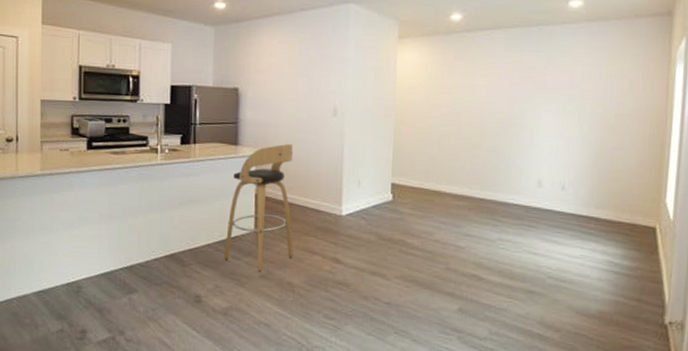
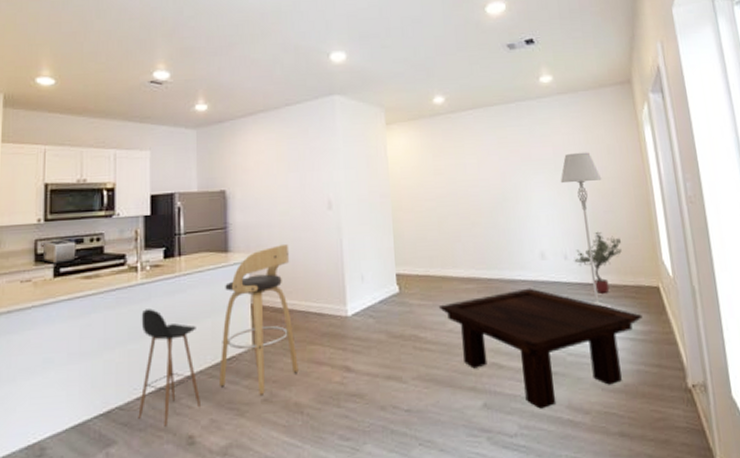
bar stool: none [155,186,207,285] -> present [138,309,200,427]
coffee table: none [428,212,632,321] -> present [438,288,643,409]
floor lamp: none [571,85,617,242] -> present [560,152,612,309]
potted tree: none [571,166,626,227] -> present [574,231,622,293]

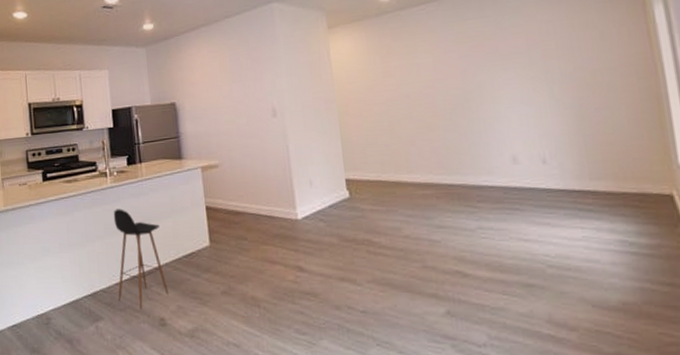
toaster: present [39,238,76,265] -> none [29,149,58,171]
bar stool: present [219,243,299,397] -> none [181,150,253,289]
coffee table: present [438,288,643,409] -> none [392,194,649,321]
floor lamp: present [560,152,612,309] -> none [536,40,606,219]
potted tree: present [574,231,622,293] -> none [555,131,620,201]

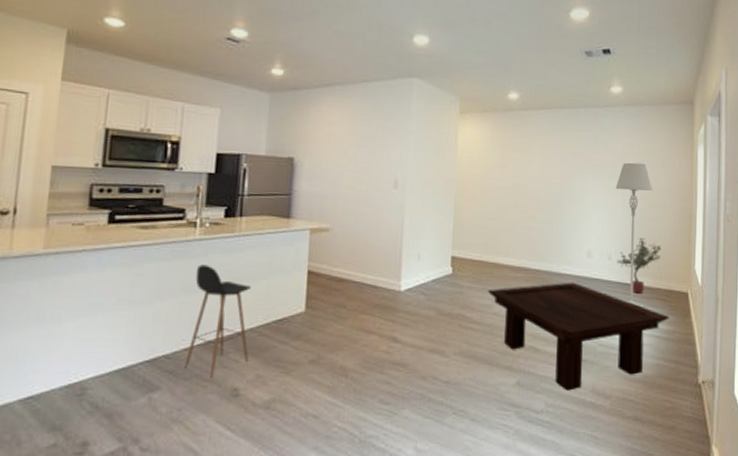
coffee table: none [392,194,649,321] -> present [487,282,669,391]
floor lamp: none [536,40,606,219] -> present [615,162,653,308]
potted tree: none [555,131,620,201] -> present [617,237,662,294]

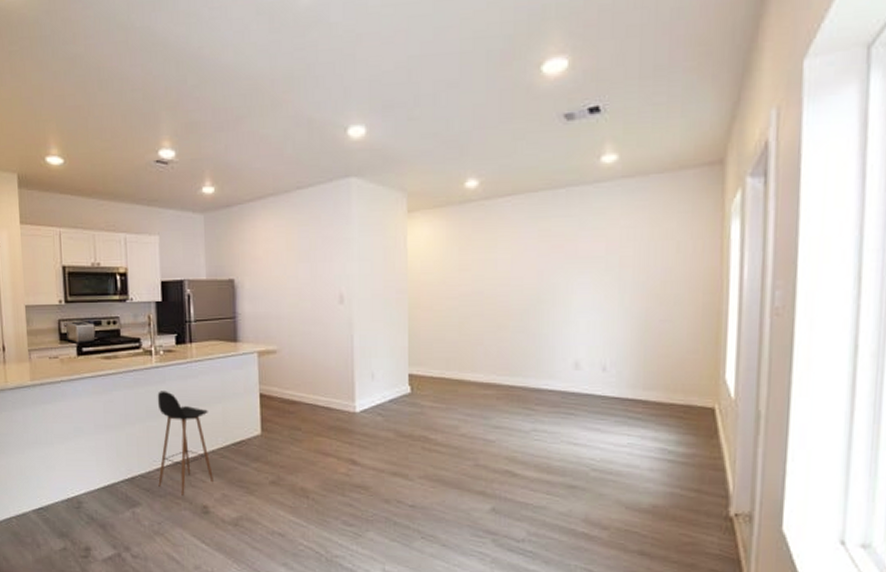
toaster: none [94,185,135,212] -> present [62,320,96,345]
coffee table: present [487,282,669,391] -> none [452,398,688,519]
floor lamp: present [615,162,653,308] -> none [610,249,664,427]
potted tree: present [617,237,662,294] -> none [614,342,677,410]

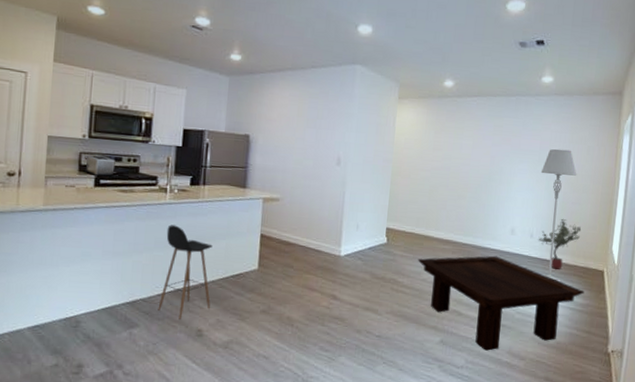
coffee table: none [452,398,688,519] -> present [417,255,585,351]
floor lamp: none [610,249,664,427] -> present [540,148,577,283]
potted tree: none [614,342,677,410] -> present [538,218,582,269]

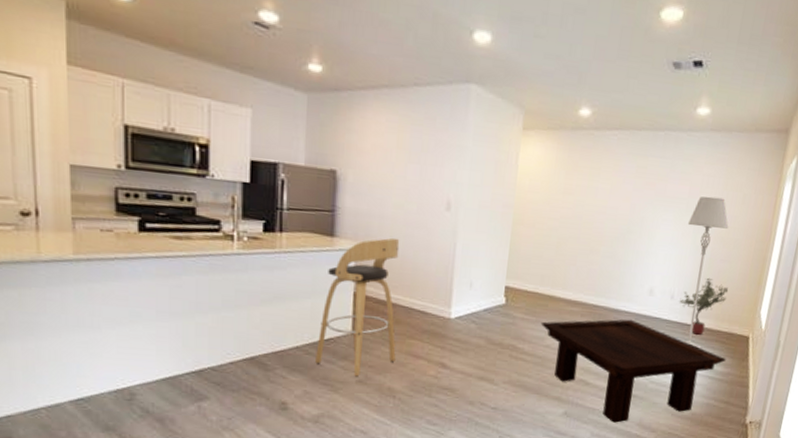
toaster: present [83,154,116,177] -> none [120,190,164,220]
bar stool: present [158,224,213,320] -> none [231,280,295,391]
bar stool: none [227,188,299,308] -> present [315,238,400,378]

